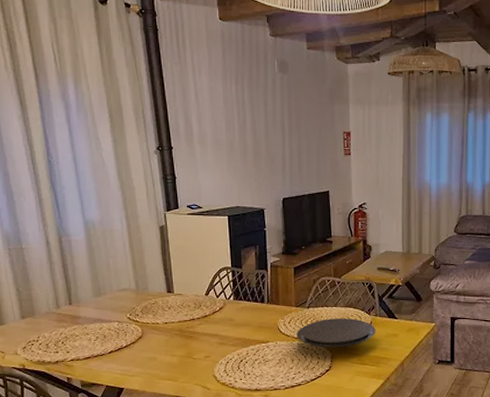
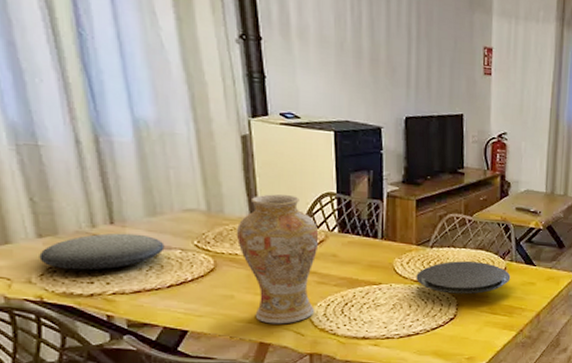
plate: none [22,311,107,343] -> present [39,233,165,270]
vase: none [158,272,219,380] -> present [237,194,319,324]

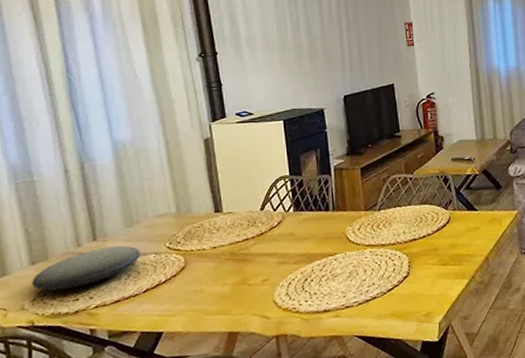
vase: present [237,194,319,324] -> none [204,185,278,312]
plate: present [416,261,511,295] -> none [368,216,456,253]

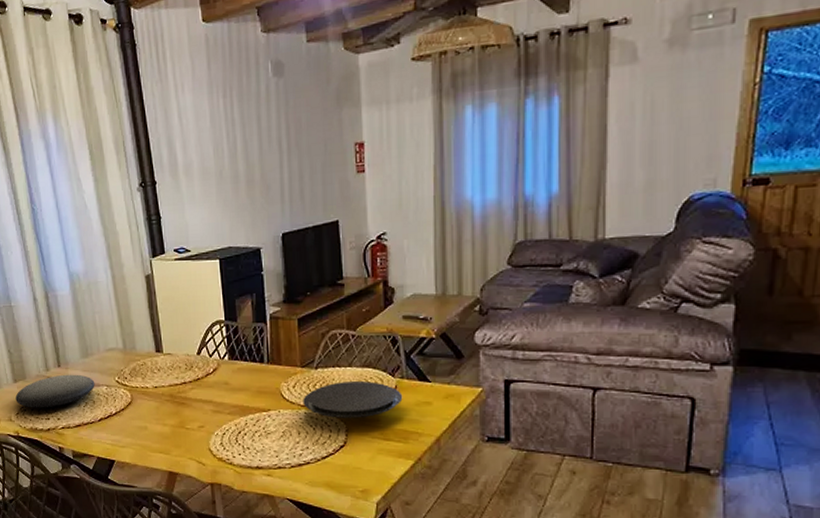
plate: none [368,216,456,253] -> present [303,381,403,418]

